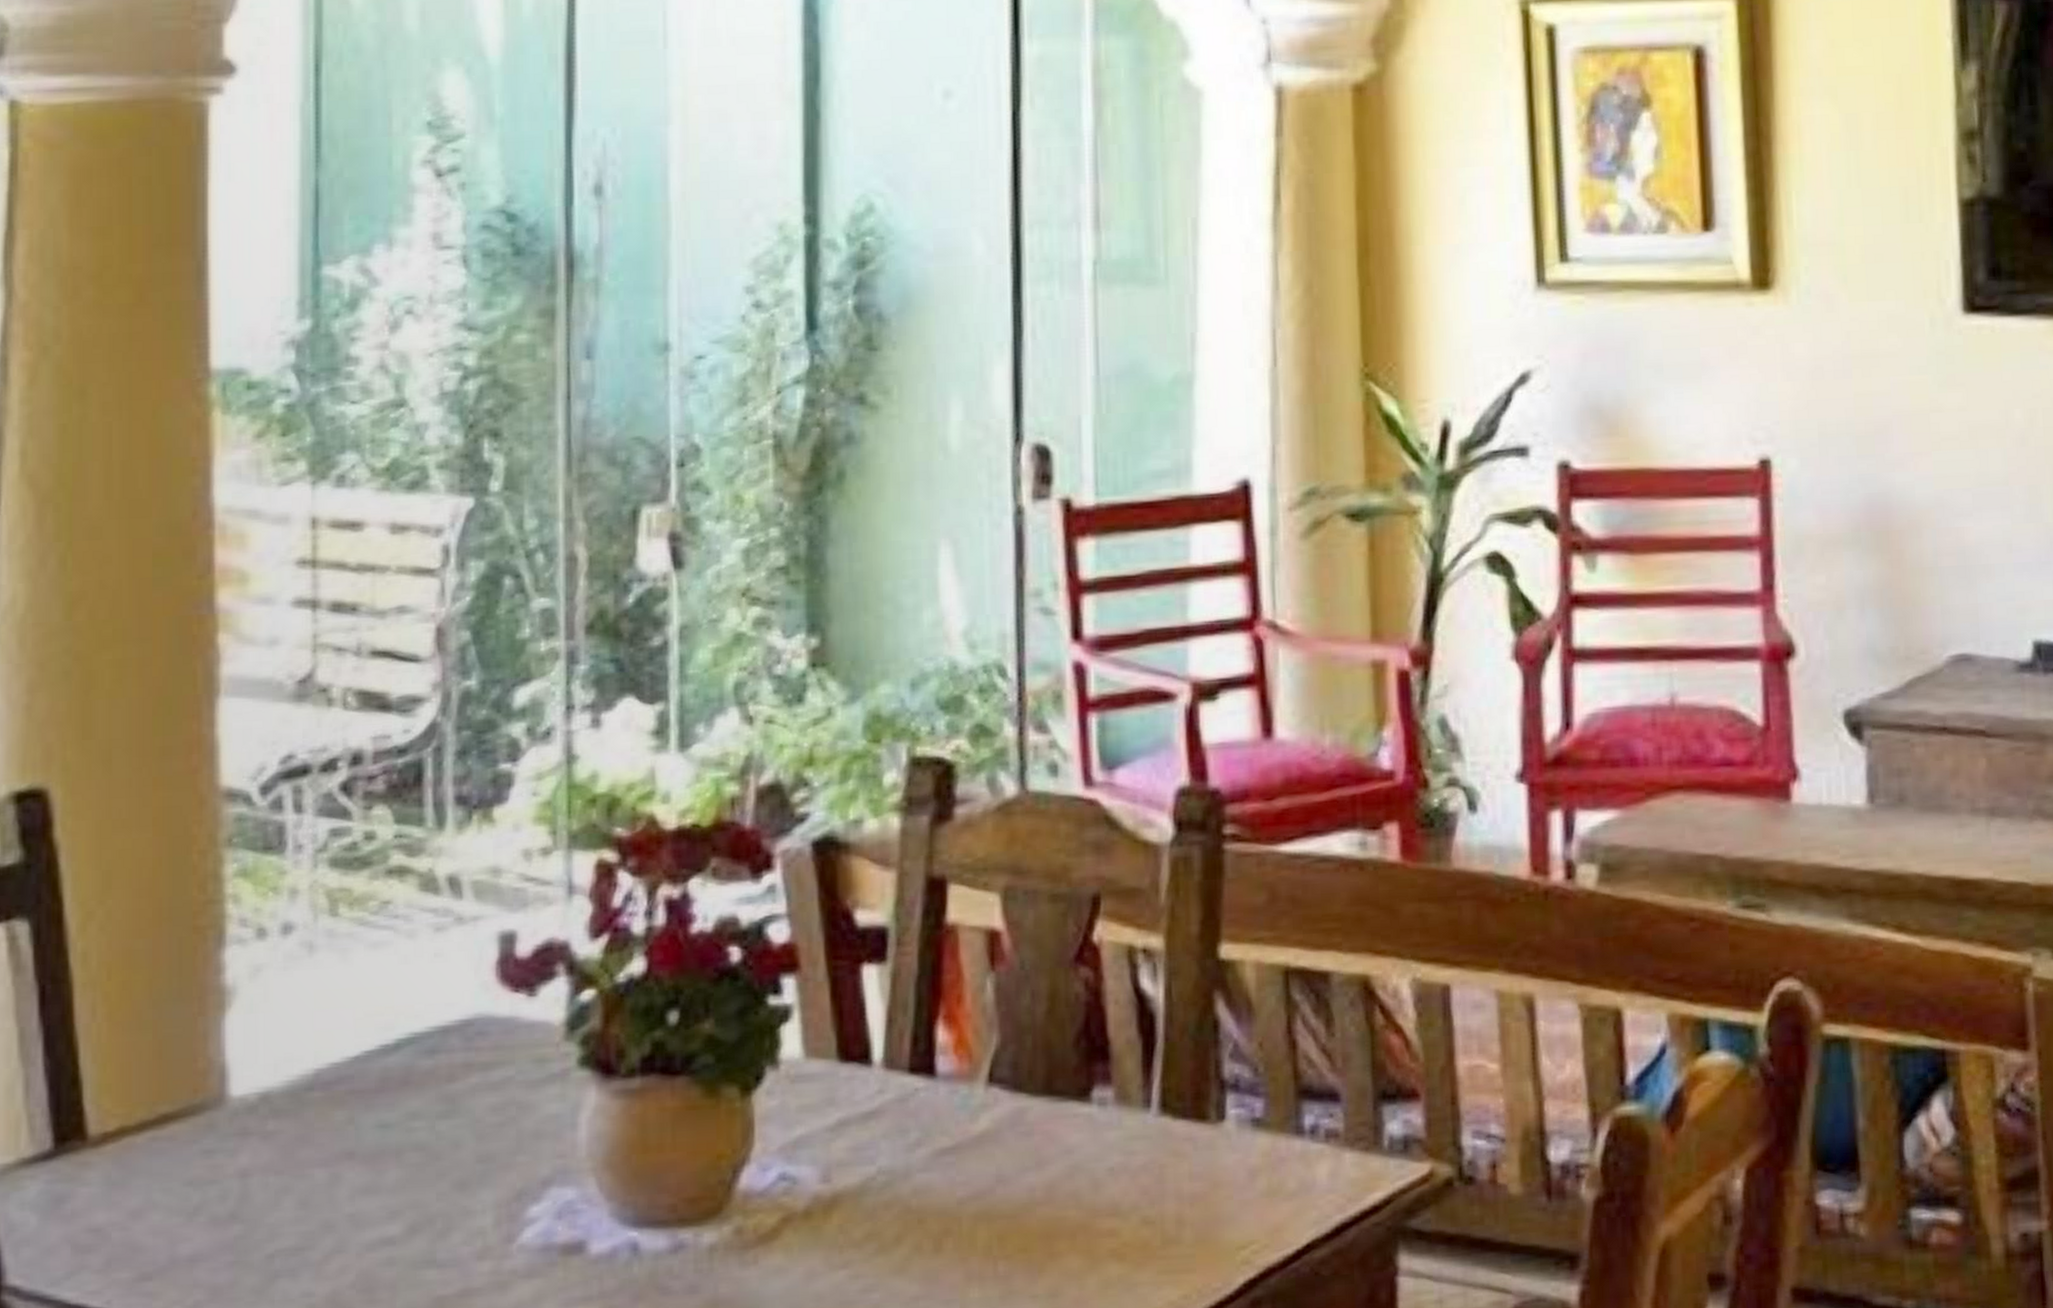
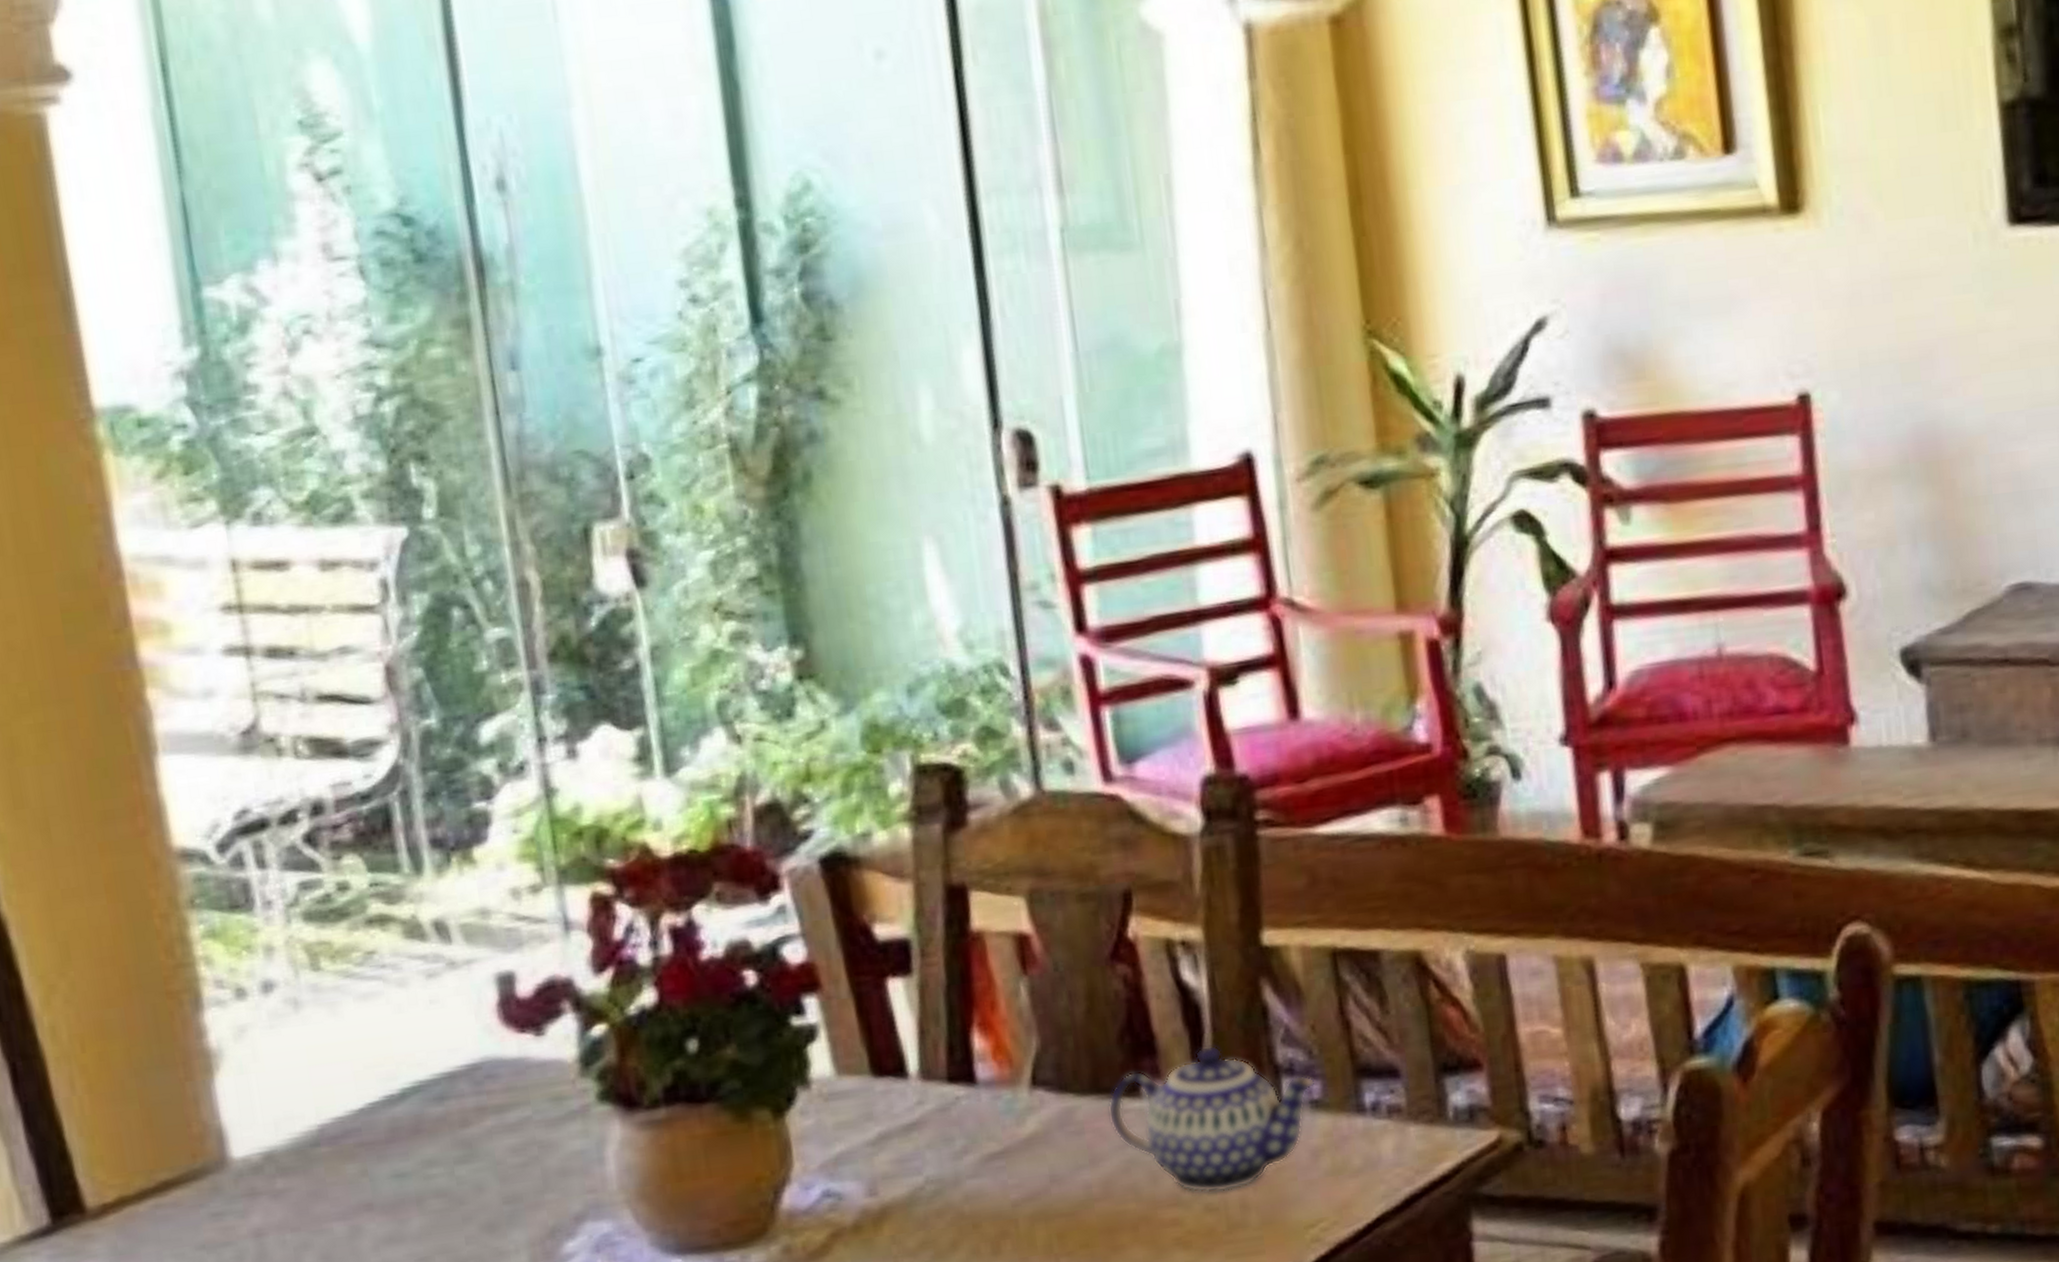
teapot: none [1058,1055,1258,1205] -> present [1108,1045,1316,1193]

